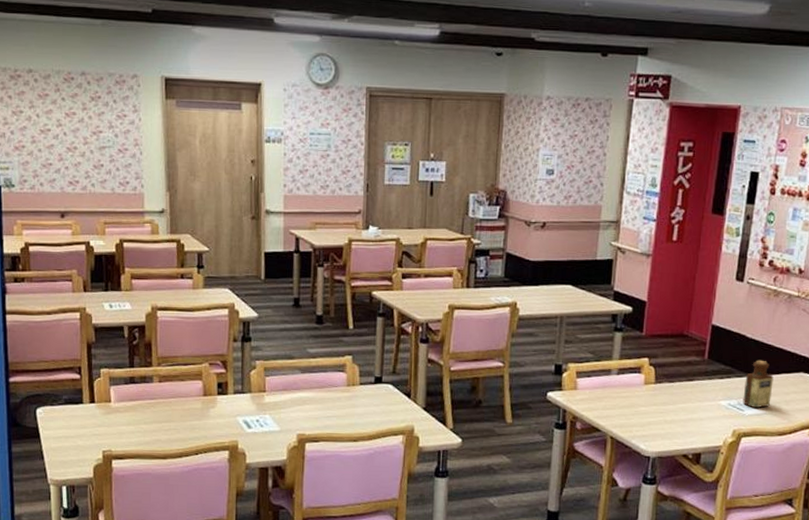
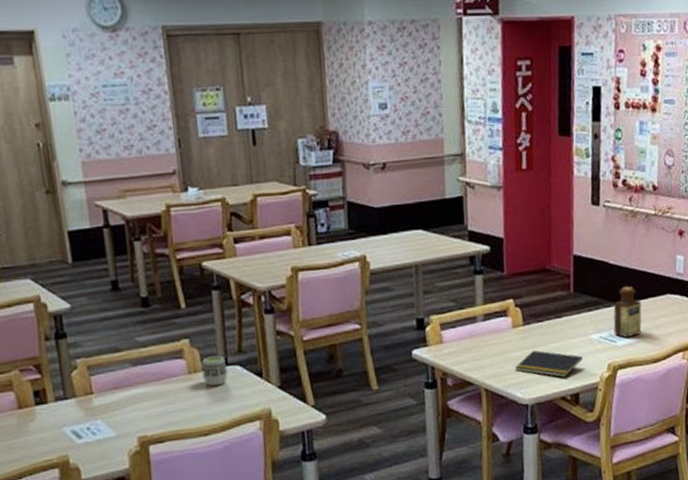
cup: none [359,373,381,400] -> present [202,355,228,387]
notepad: none [642,407,709,436] -> present [515,350,583,377]

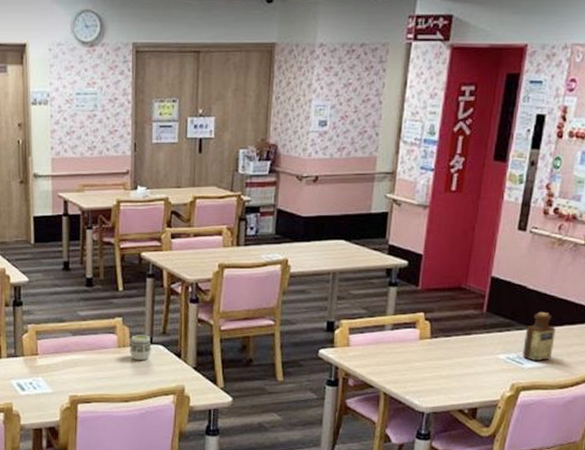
notepad: present [515,350,583,377] -> none [416,362,487,391]

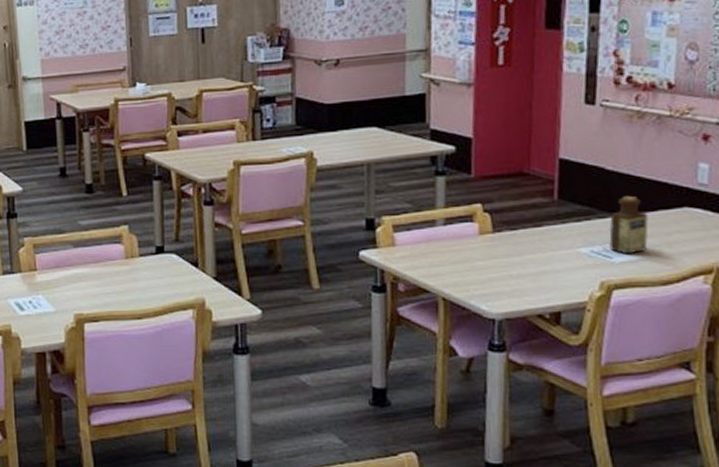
cup: present [130,335,152,361] -> none [139,243,164,272]

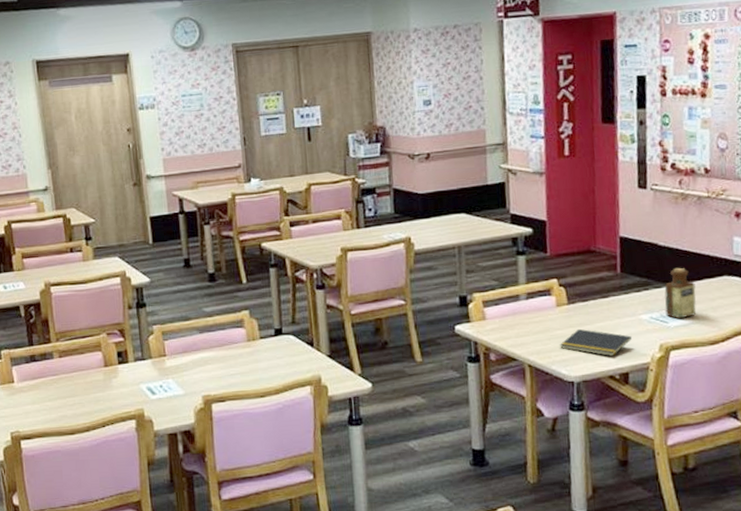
notepad: none [481,260,568,292] -> present [560,328,633,356]

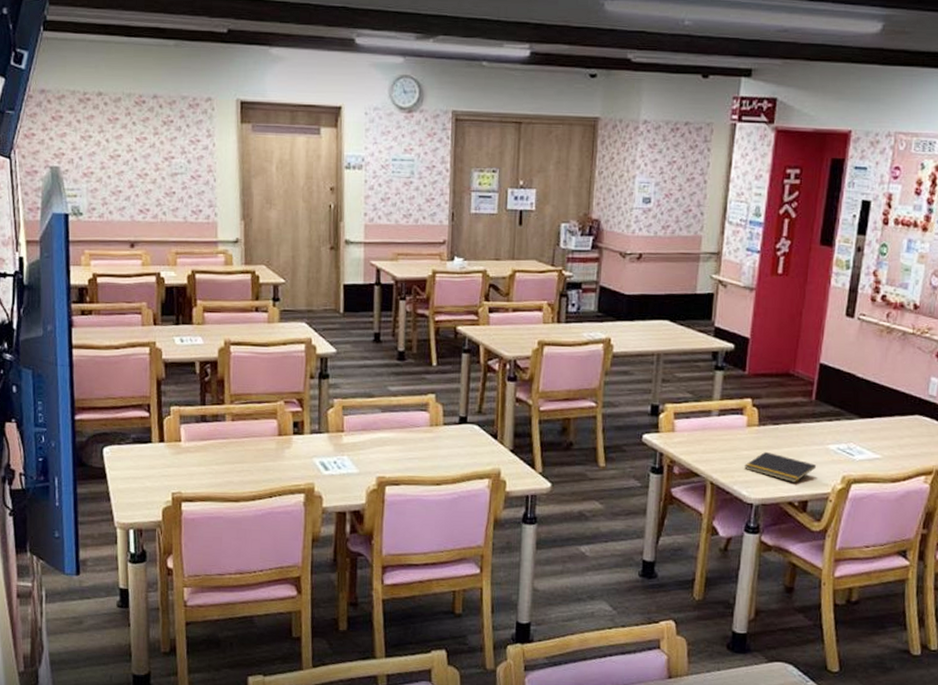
bottle: present [664,267,696,319] -> none [853,401,886,453]

